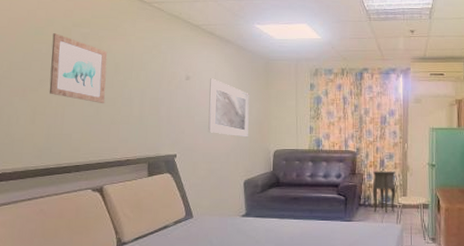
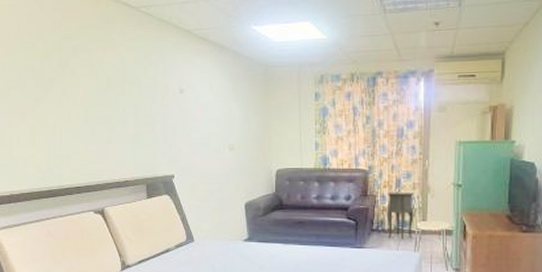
wall art: present [49,33,108,103] -> none [44,48,100,122]
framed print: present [208,78,249,138] -> none [205,90,248,156]

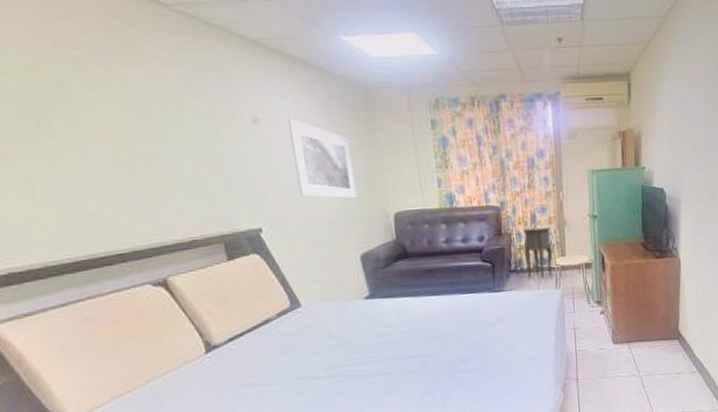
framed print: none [205,90,248,156] -> present [289,119,357,199]

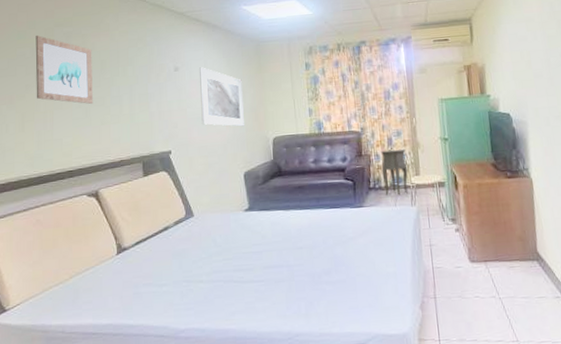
wall art: none [23,60,139,165] -> present [35,35,94,104]

